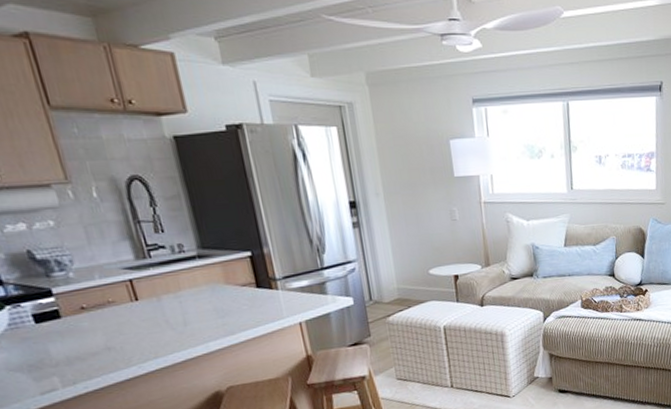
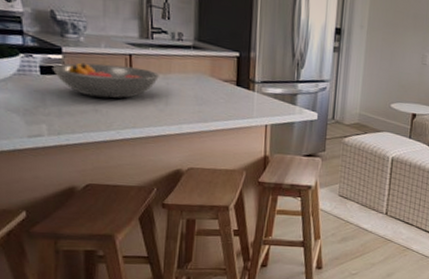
fruit bowl: none [46,292,169,335] -> present [52,62,159,99]

